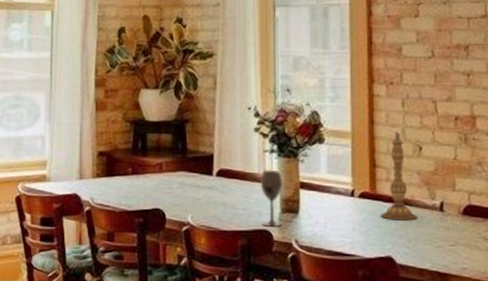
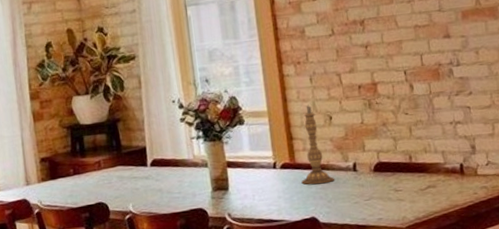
wine glass: present [260,169,284,227] -> none [191,154,215,206]

